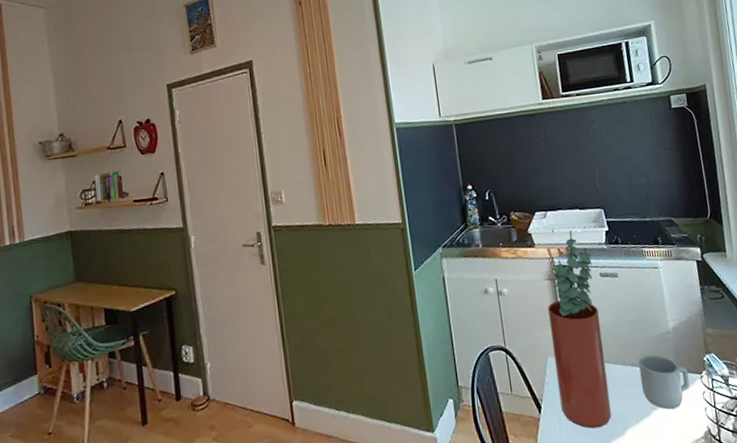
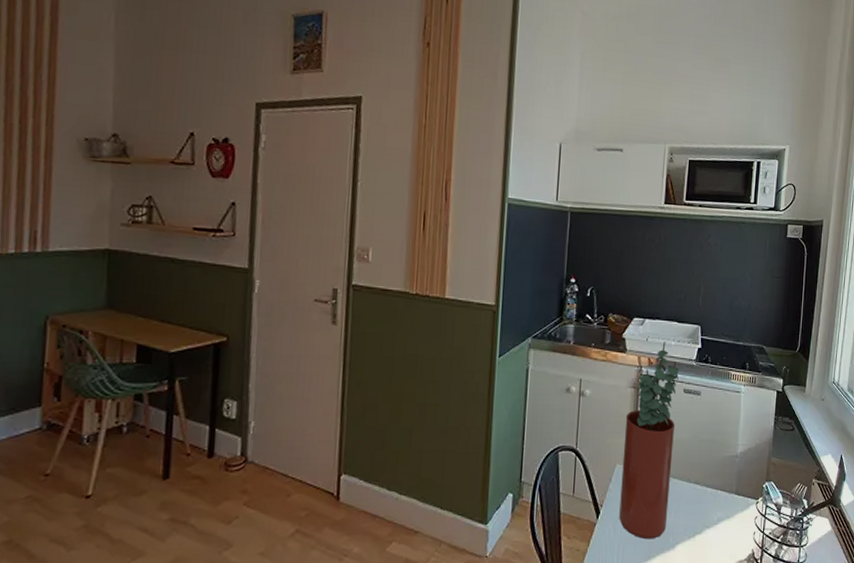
books: present [94,170,130,202] -> none [148,190,190,224]
mug: present [638,354,690,410] -> none [700,475,746,530]

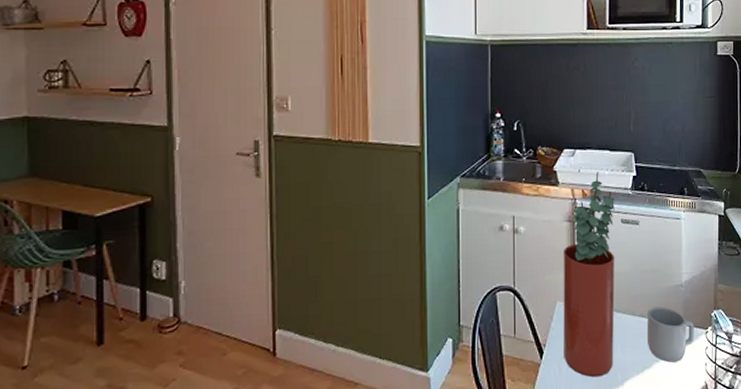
mug: none [700,475,746,530] -> present [646,306,694,363]

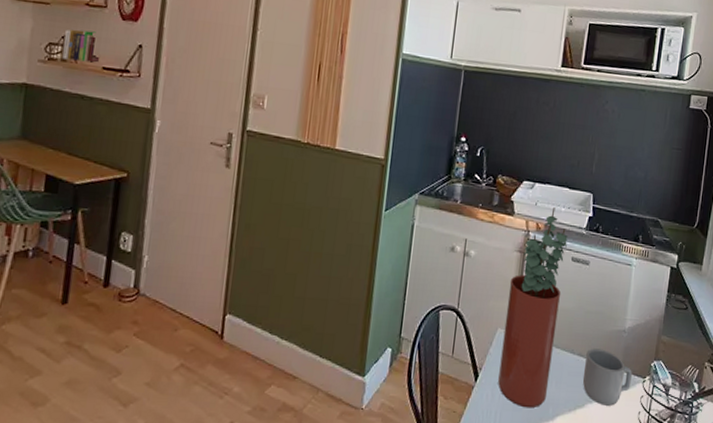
books: none [63,52,106,86] -> present [62,29,101,63]

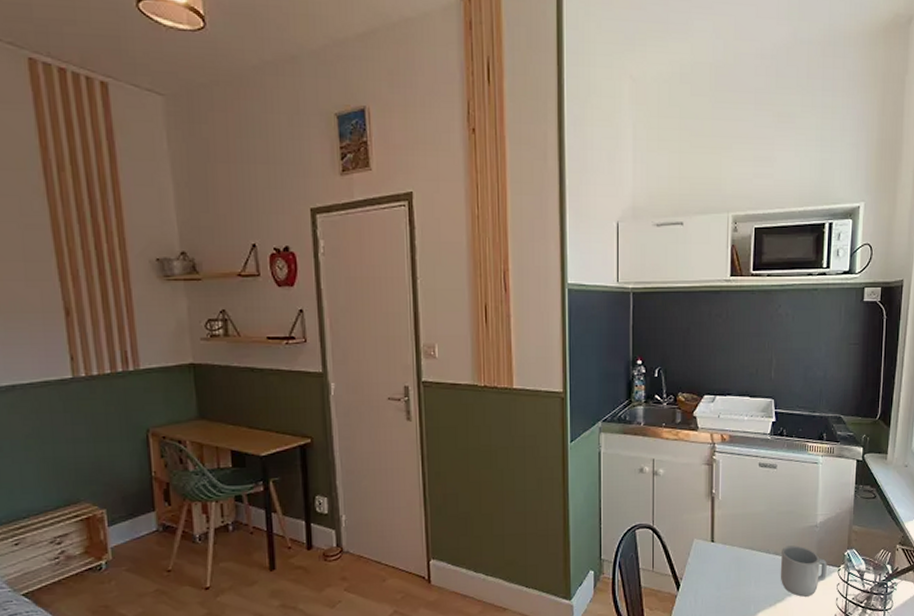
books: present [62,29,101,63] -> none [221,302,263,334]
vase: present [498,207,568,408] -> none [699,417,753,609]

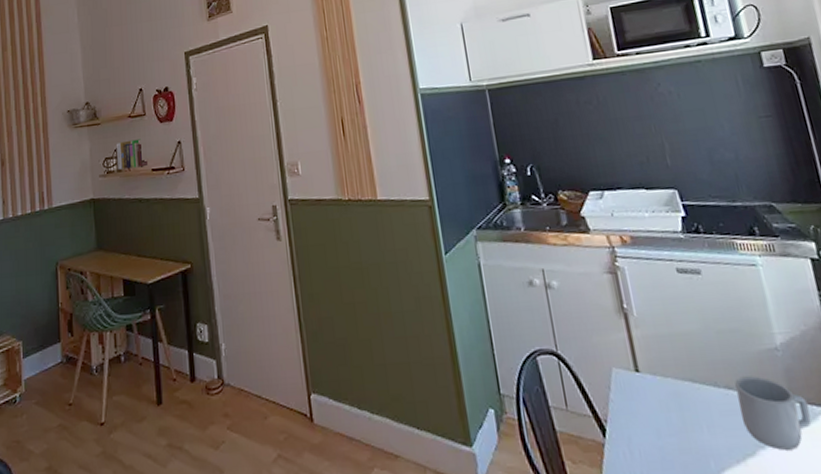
books: none [221,302,263,334] -> present [116,139,149,170]

